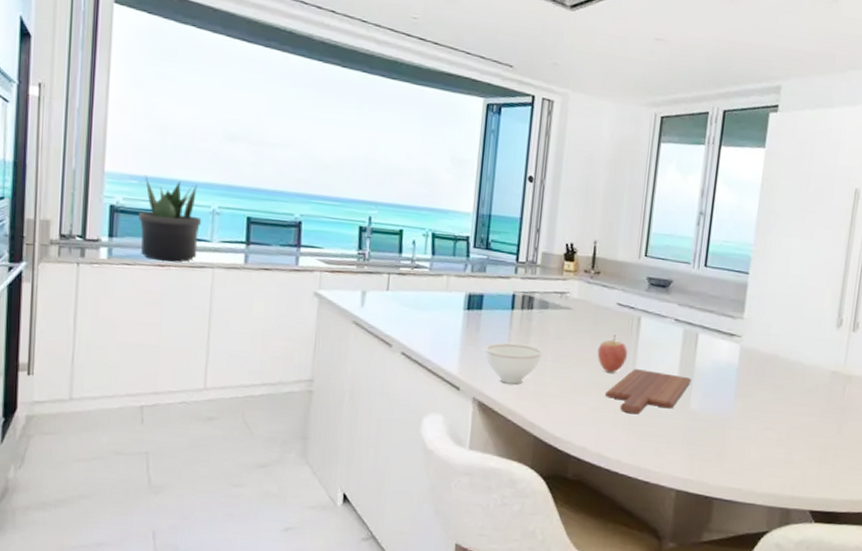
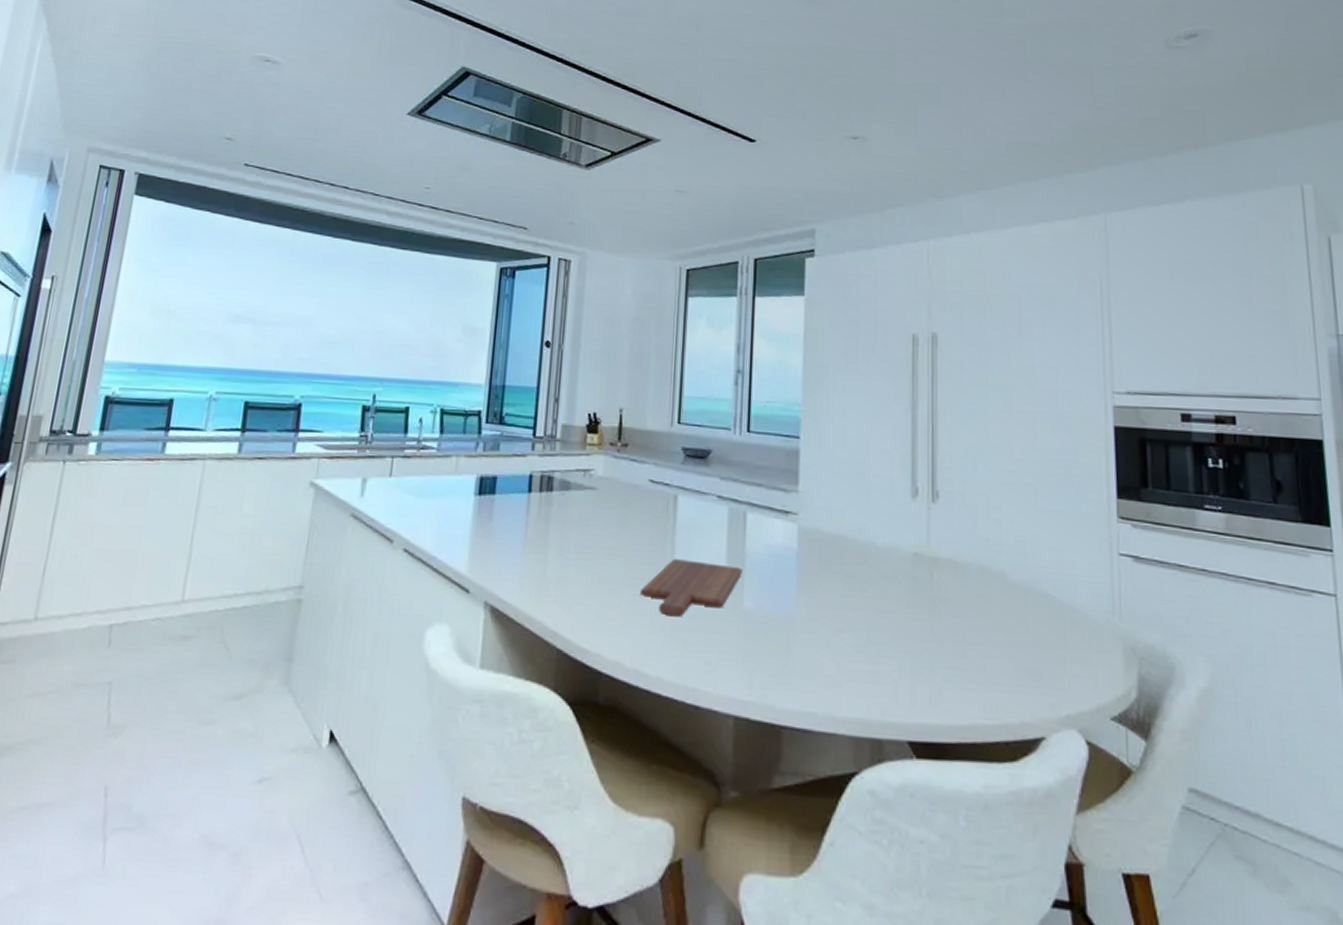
planter: present [139,176,202,262] -> none [131,364,198,455]
bowl: present [484,342,543,384] -> none [498,532,565,583]
fruit: present [597,335,628,373] -> none [628,518,665,565]

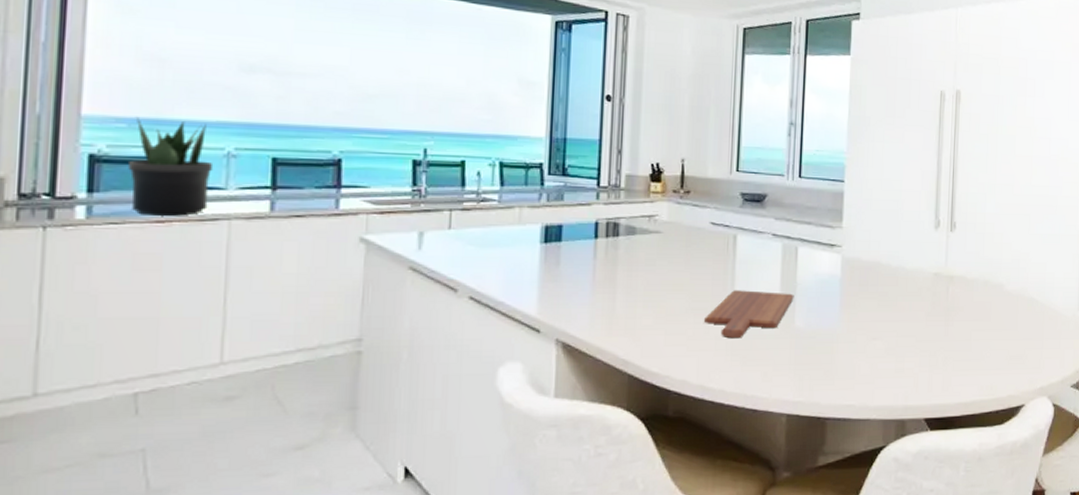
planter: none [131,364,198,455] -> present [128,118,214,216]

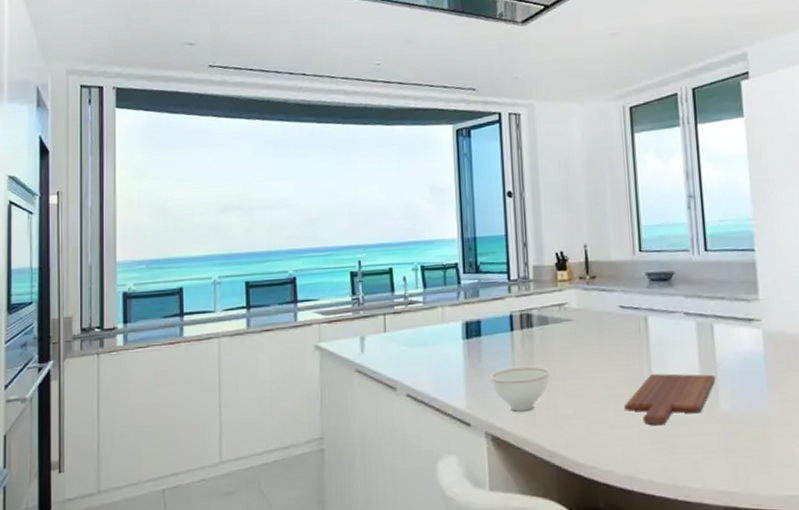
planter: present [128,118,214,216] -> none [149,259,205,339]
bowl: none [567,274,632,320] -> present [490,365,550,412]

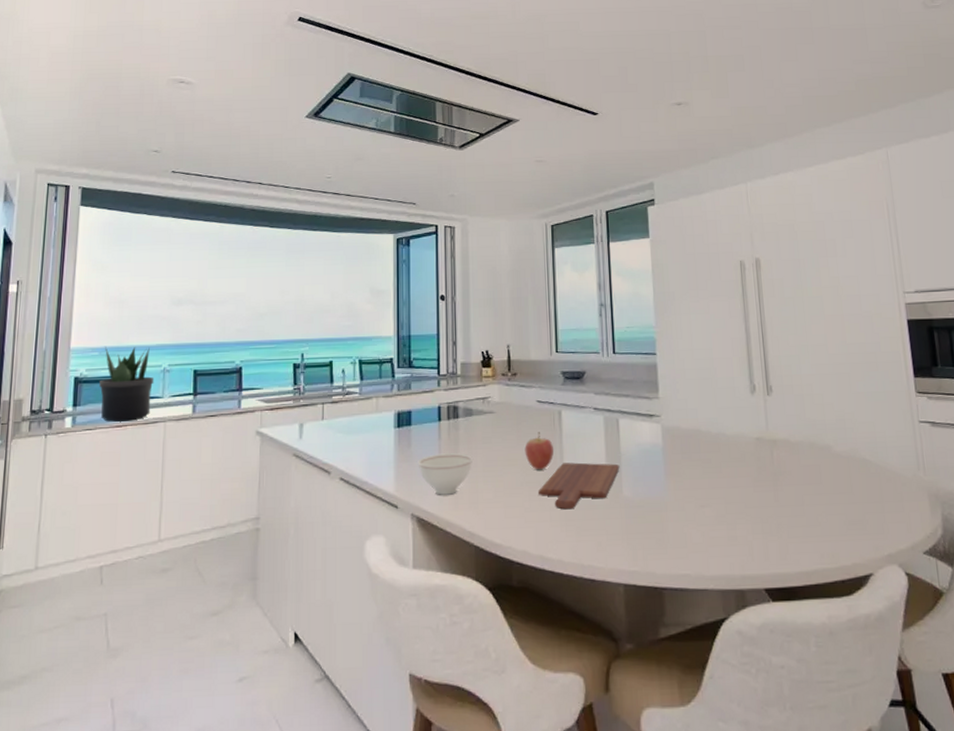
planter: none [149,259,205,339] -> present [99,347,154,422]
fruit: none [607,341,641,383] -> present [524,432,554,470]

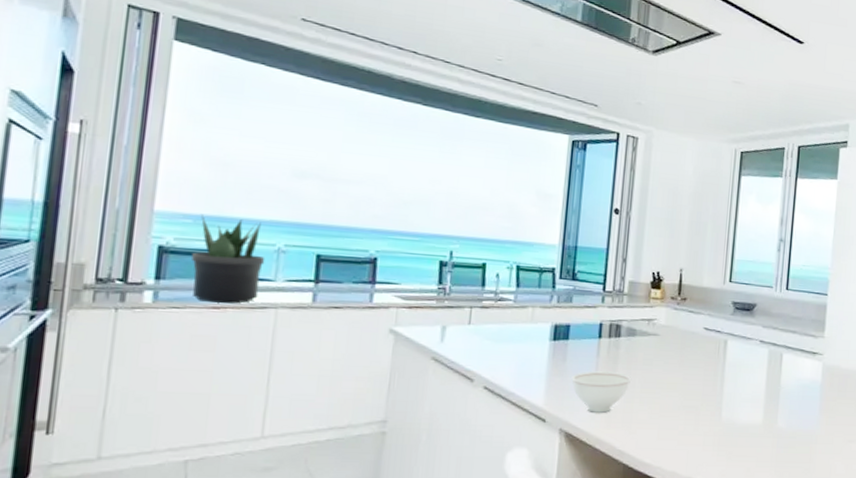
fruit: present [524,432,554,470] -> none [685,358,716,396]
cutting board: present [539,462,620,510] -> none [695,391,778,436]

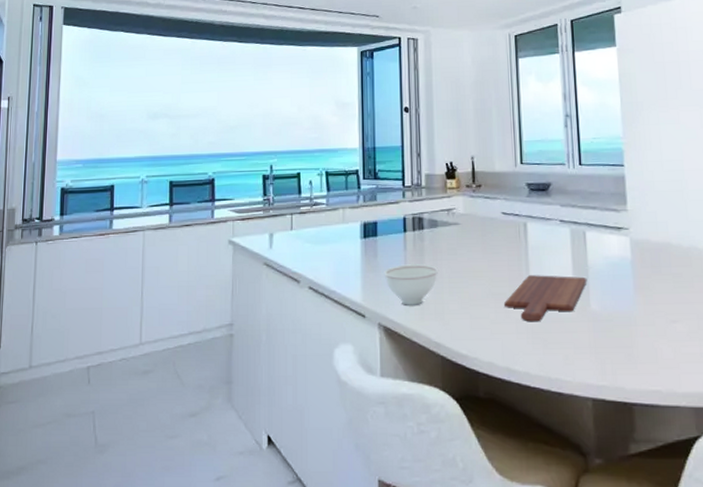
planter: present [191,215,265,303] -> none [83,159,133,230]
cutting board: none [695,391,778,436] -> present [504,275,587,322]

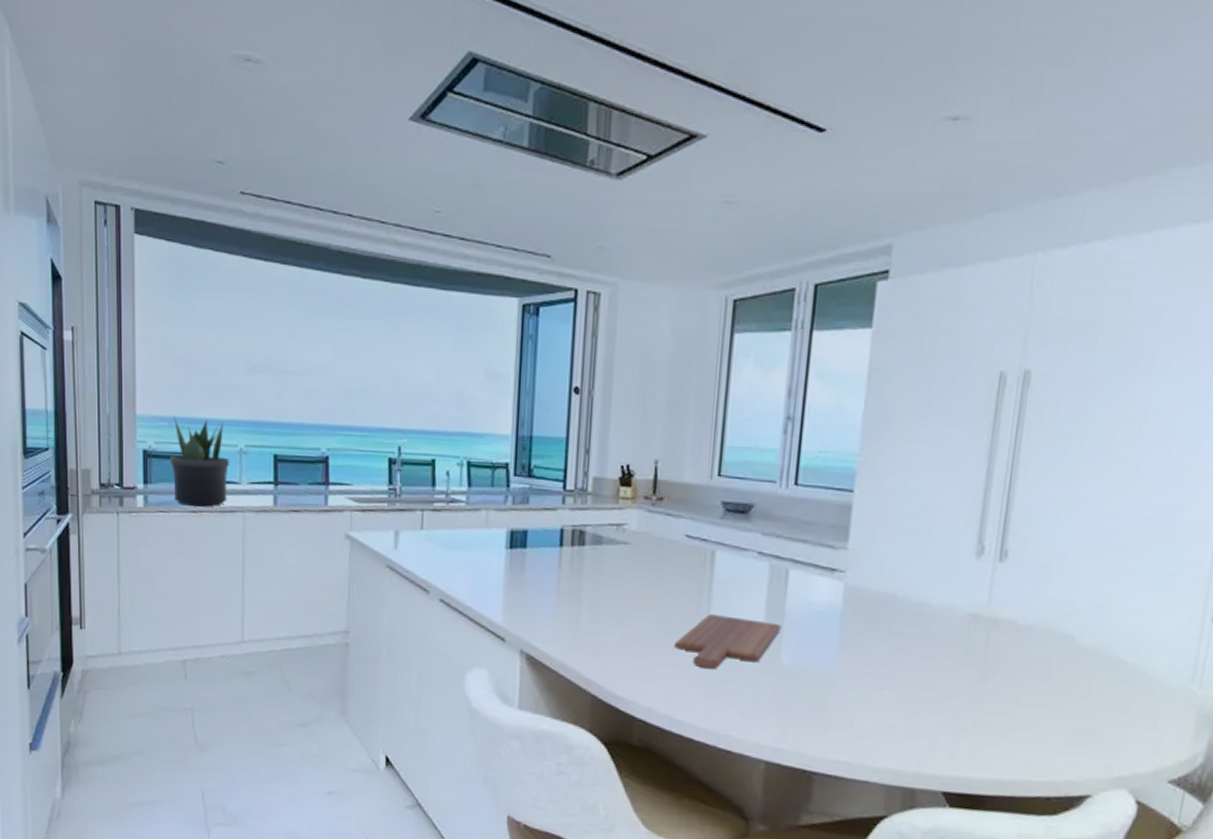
planter: none [83,159,133,230] -> present [170,417,230,507]
bowl: present [384,264,438,305] -> none [531,585,598,634]

